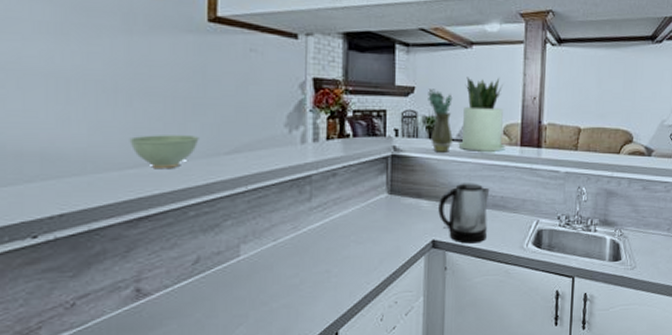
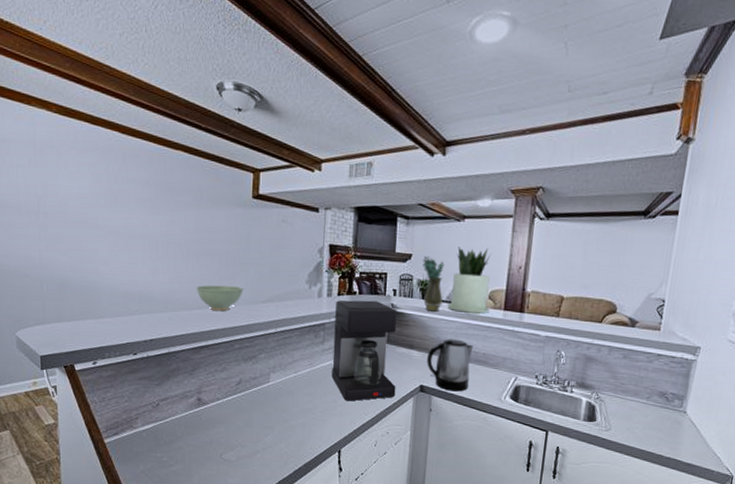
coffee maker: none [323,143,404,269] -> present [331,300,397,402]

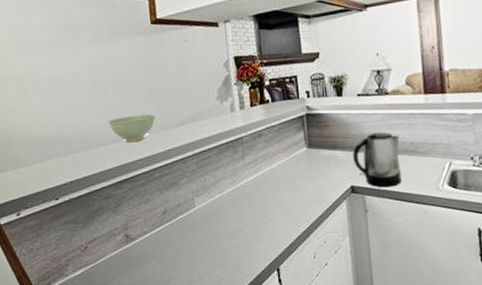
coffee maker: present [331,300,397,402] -> none [250,106,327,215]
vase: present [423,256,445,312] -> none [331,52,359,108]
planter: present [447,247,491,314] -> none [364,33,410,104]

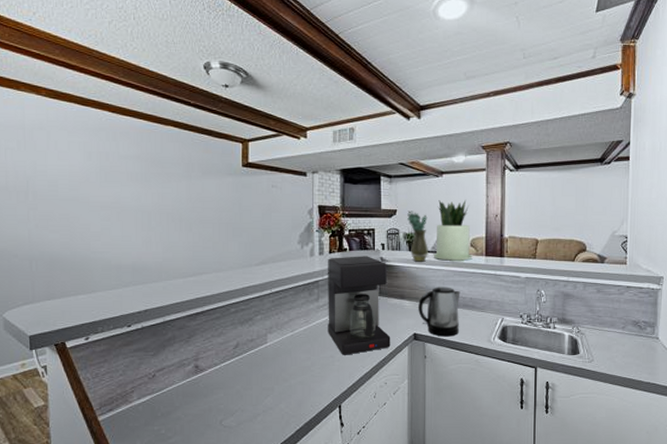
bowl: present [108,114,156,143] -> none [190,252,237,277]
coffee maker: none [250,106,327,215] -> present [328,256,391,355]
vase: none [331,52,359,108] -> present [407,211,428,262]
planter: none [364,33,410,104] -> present [433,199,473,261]

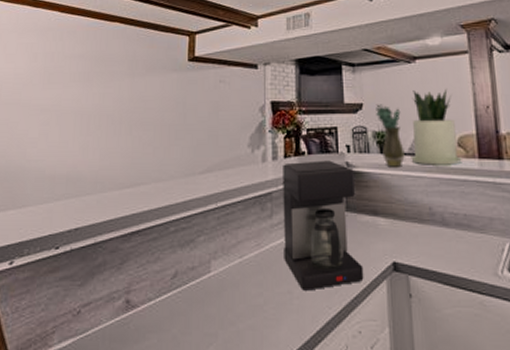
kettle: present [418,287,461,337] -> none [396,199,453,268]

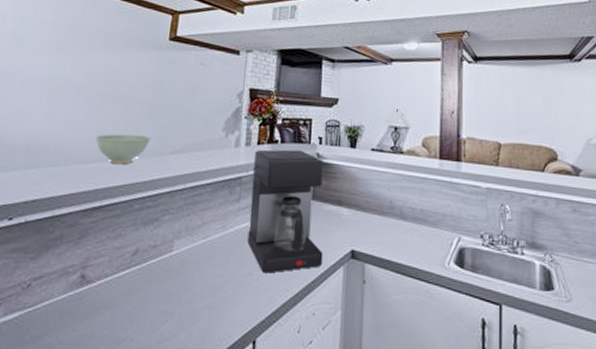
bowl: none [128,158,180,188] -> present [95,134,151,165]
vase: present [376,104,405,167] -> none [350,100,373,162]
planter: present [411,88,462,165] -> none [378,91,425,163]

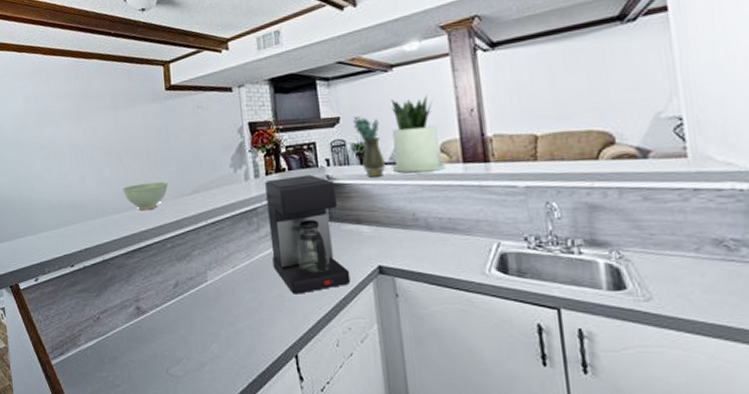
vase: none [350,100,373,162] -> present [353,116,386,178]
planter: none [378,91,425,163] -> present [390,94,446,173]

